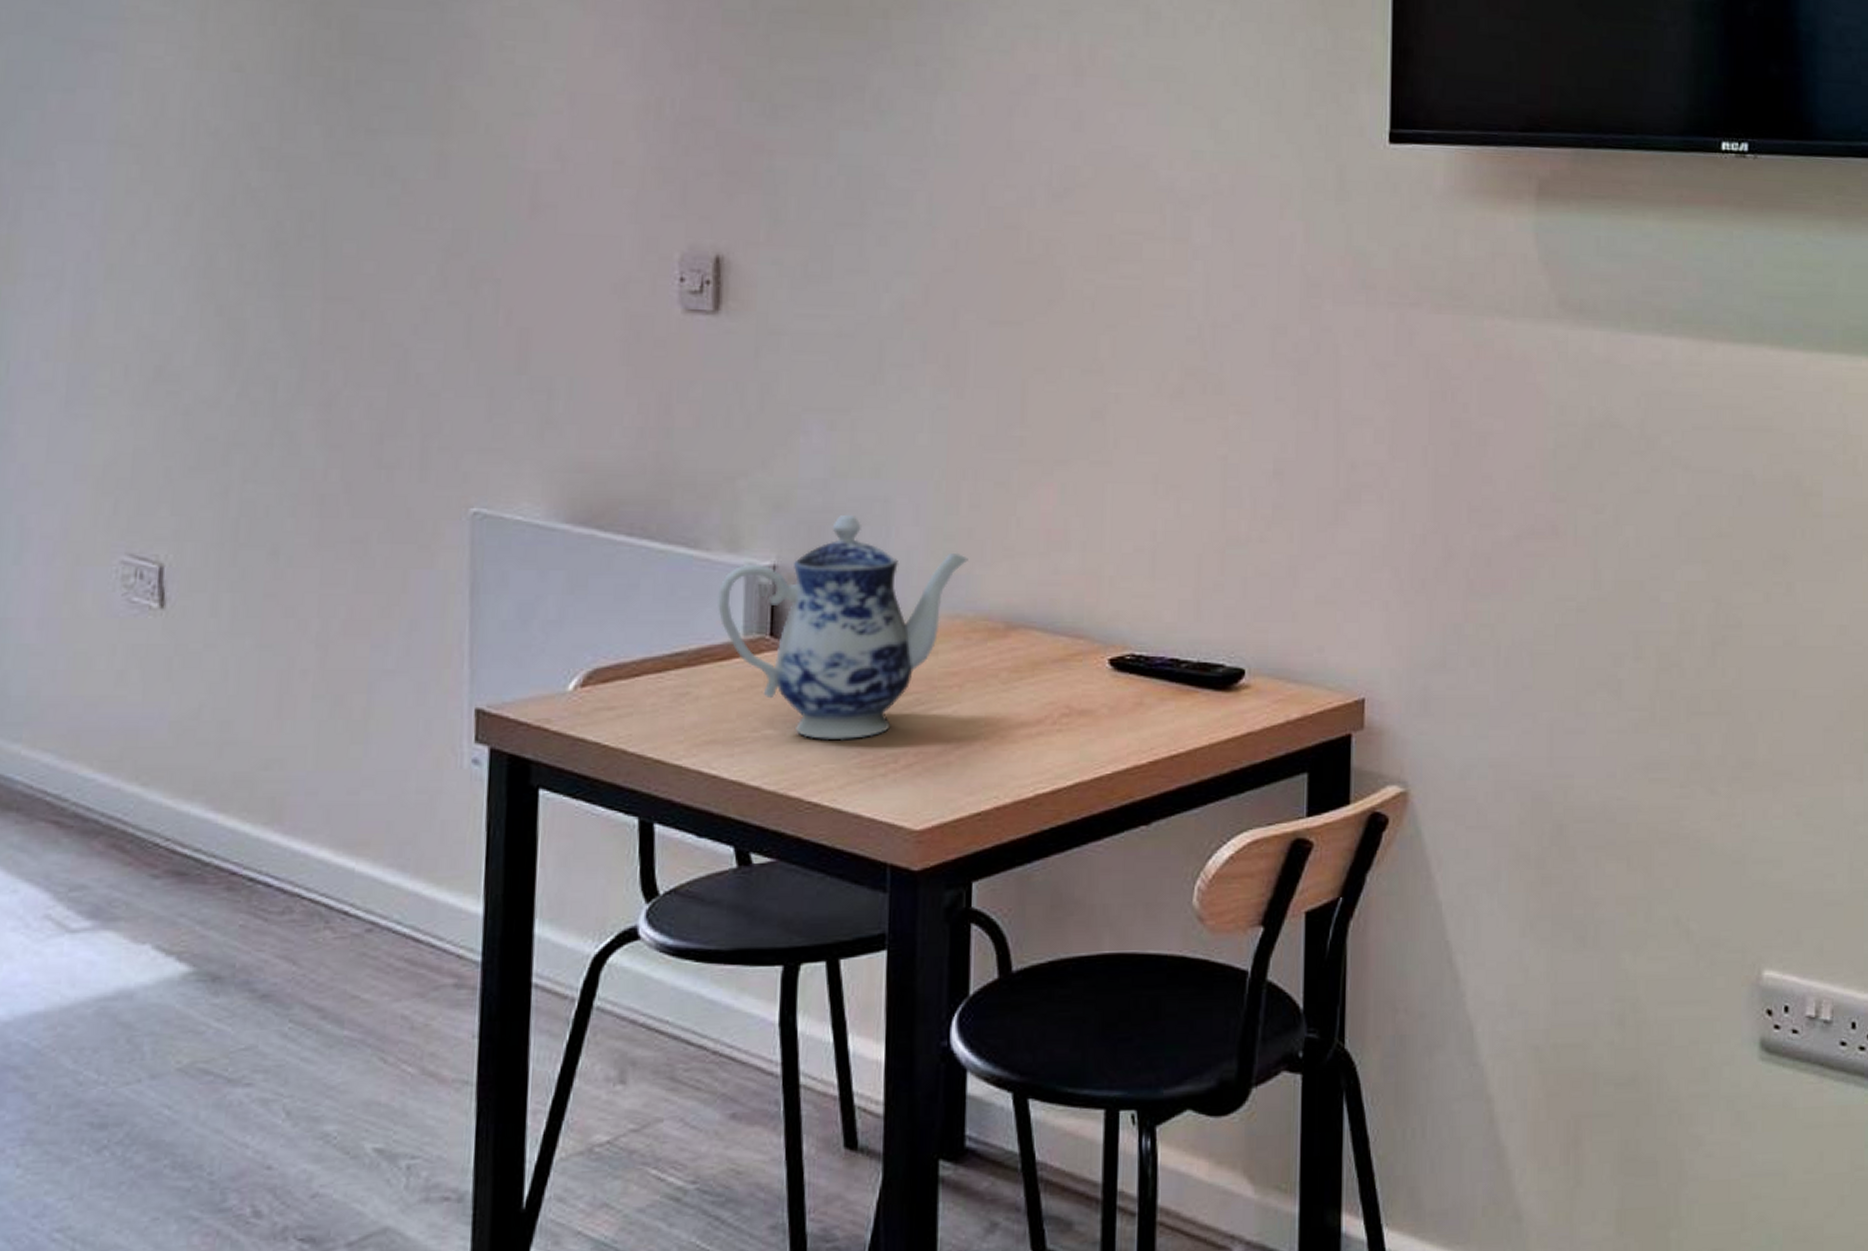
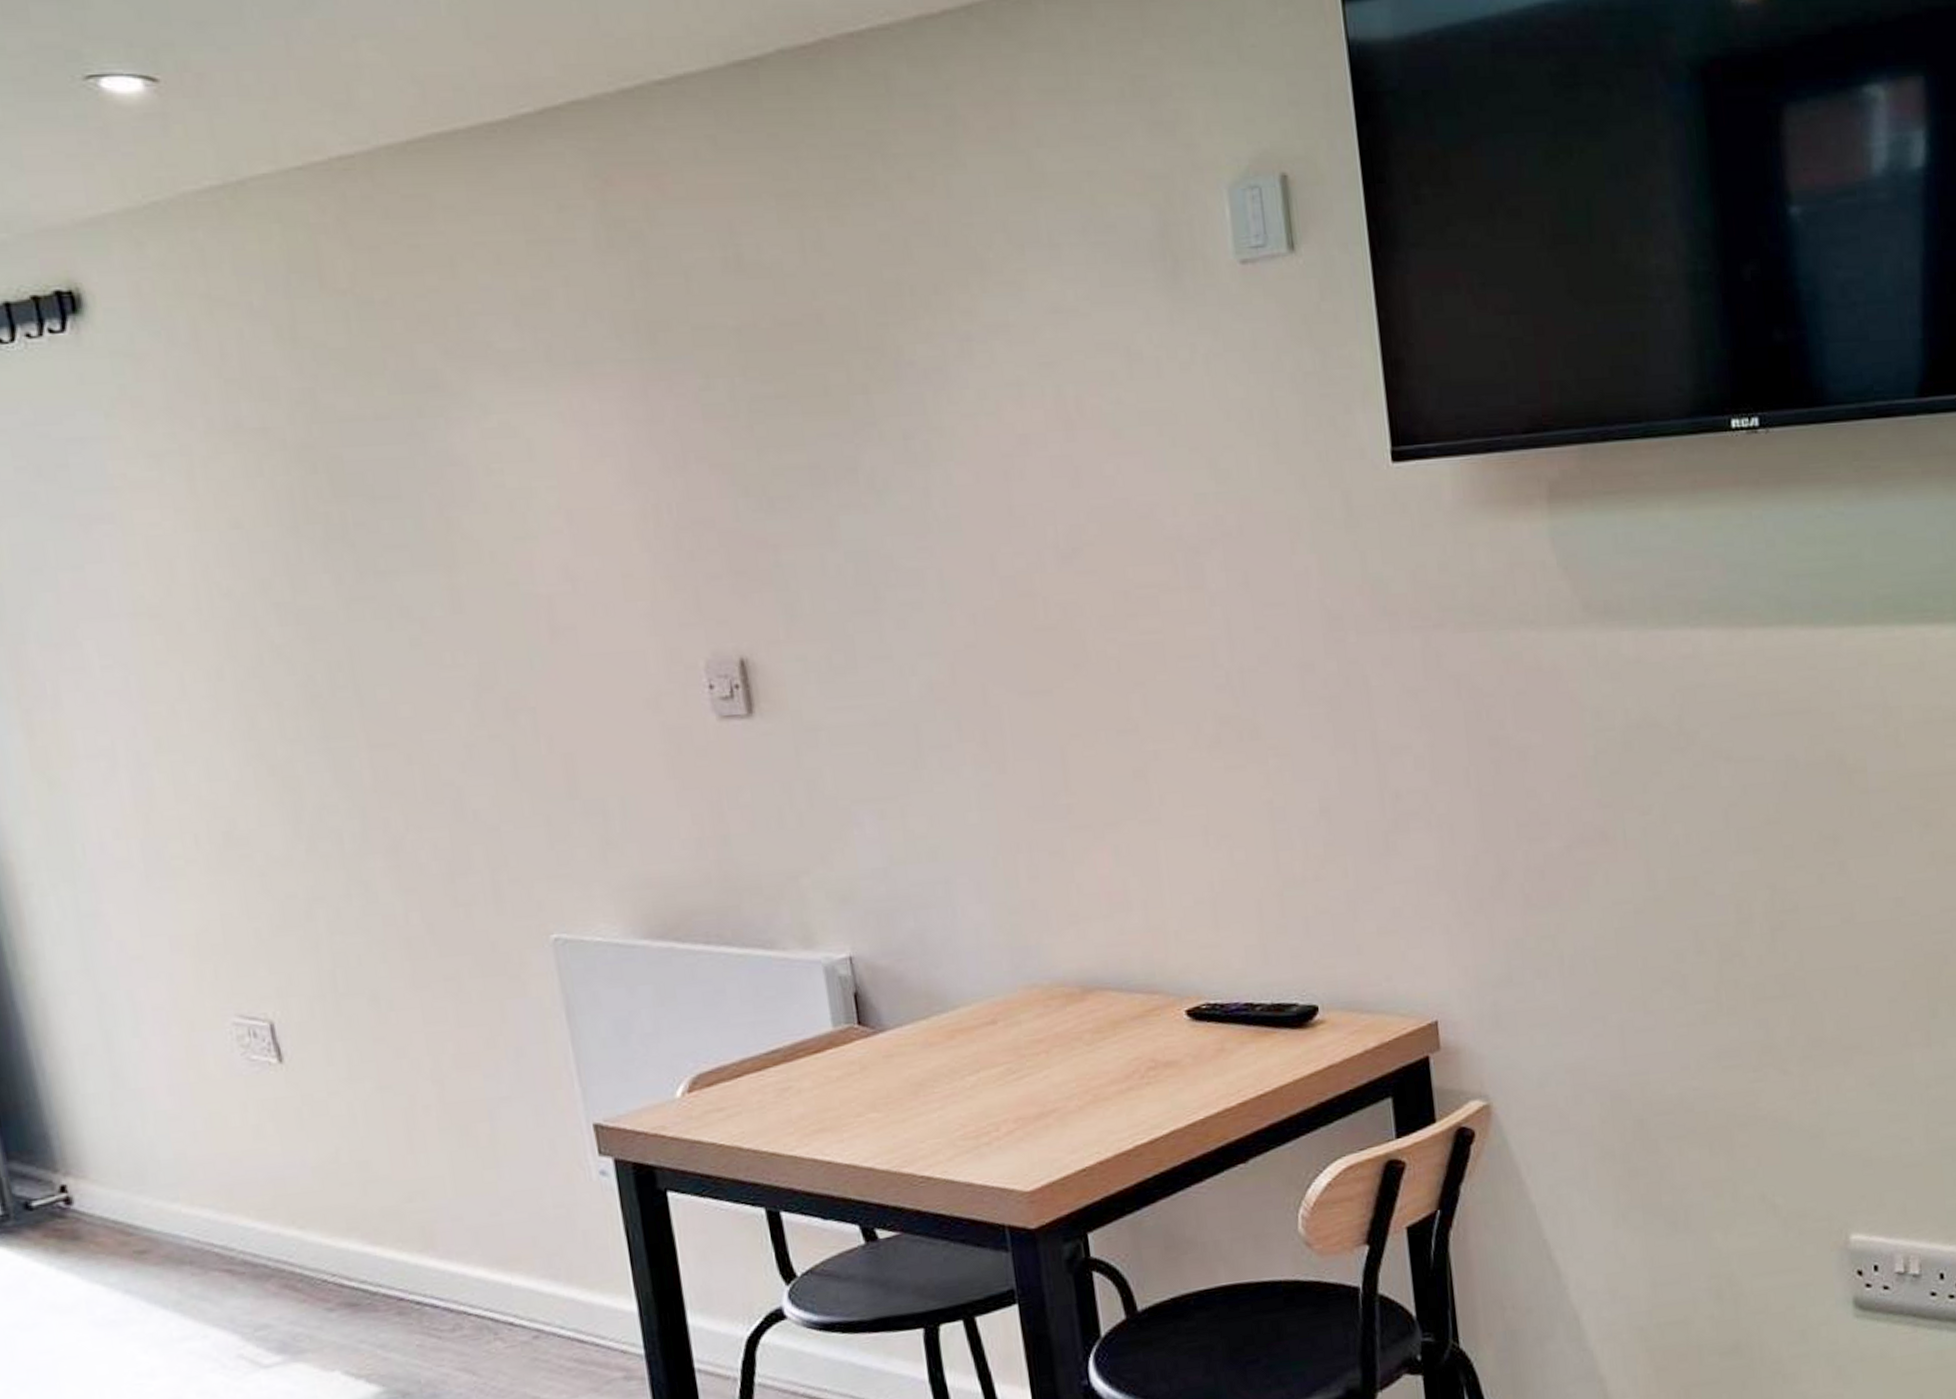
teapot: present [716,514,968,741] -> none [801,899,1036,1117]

